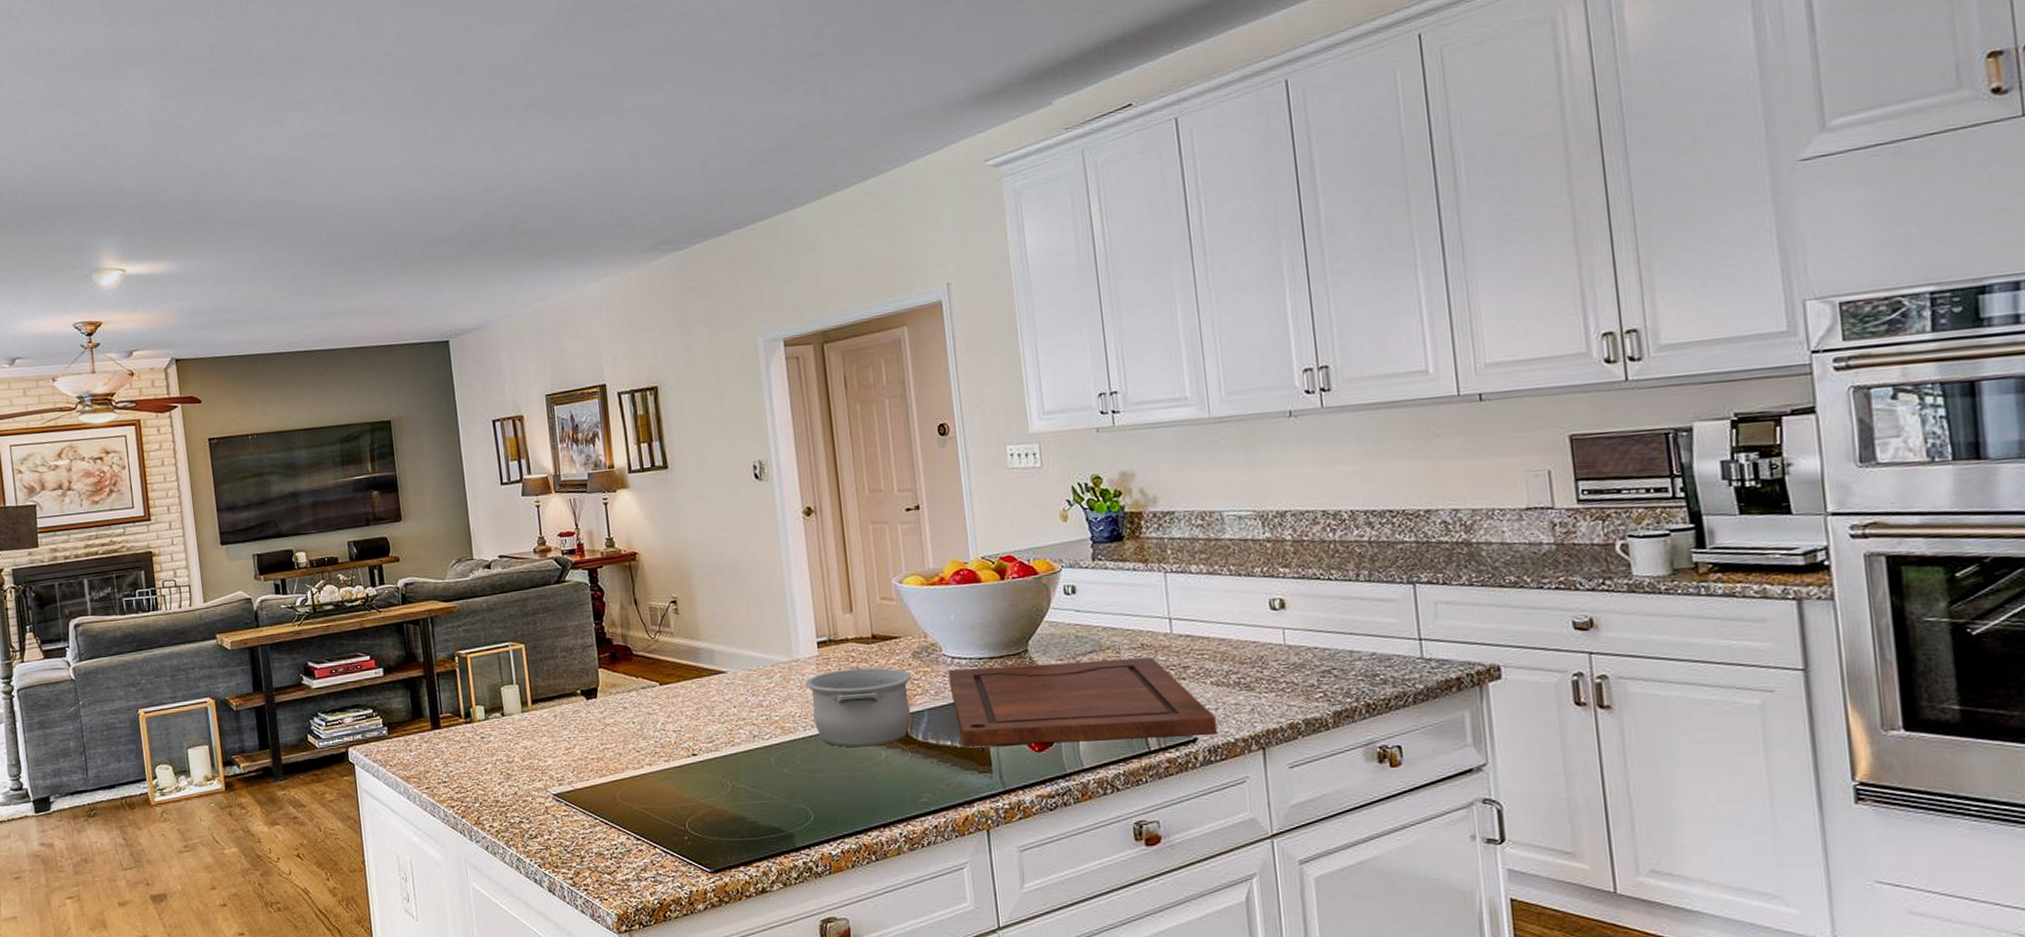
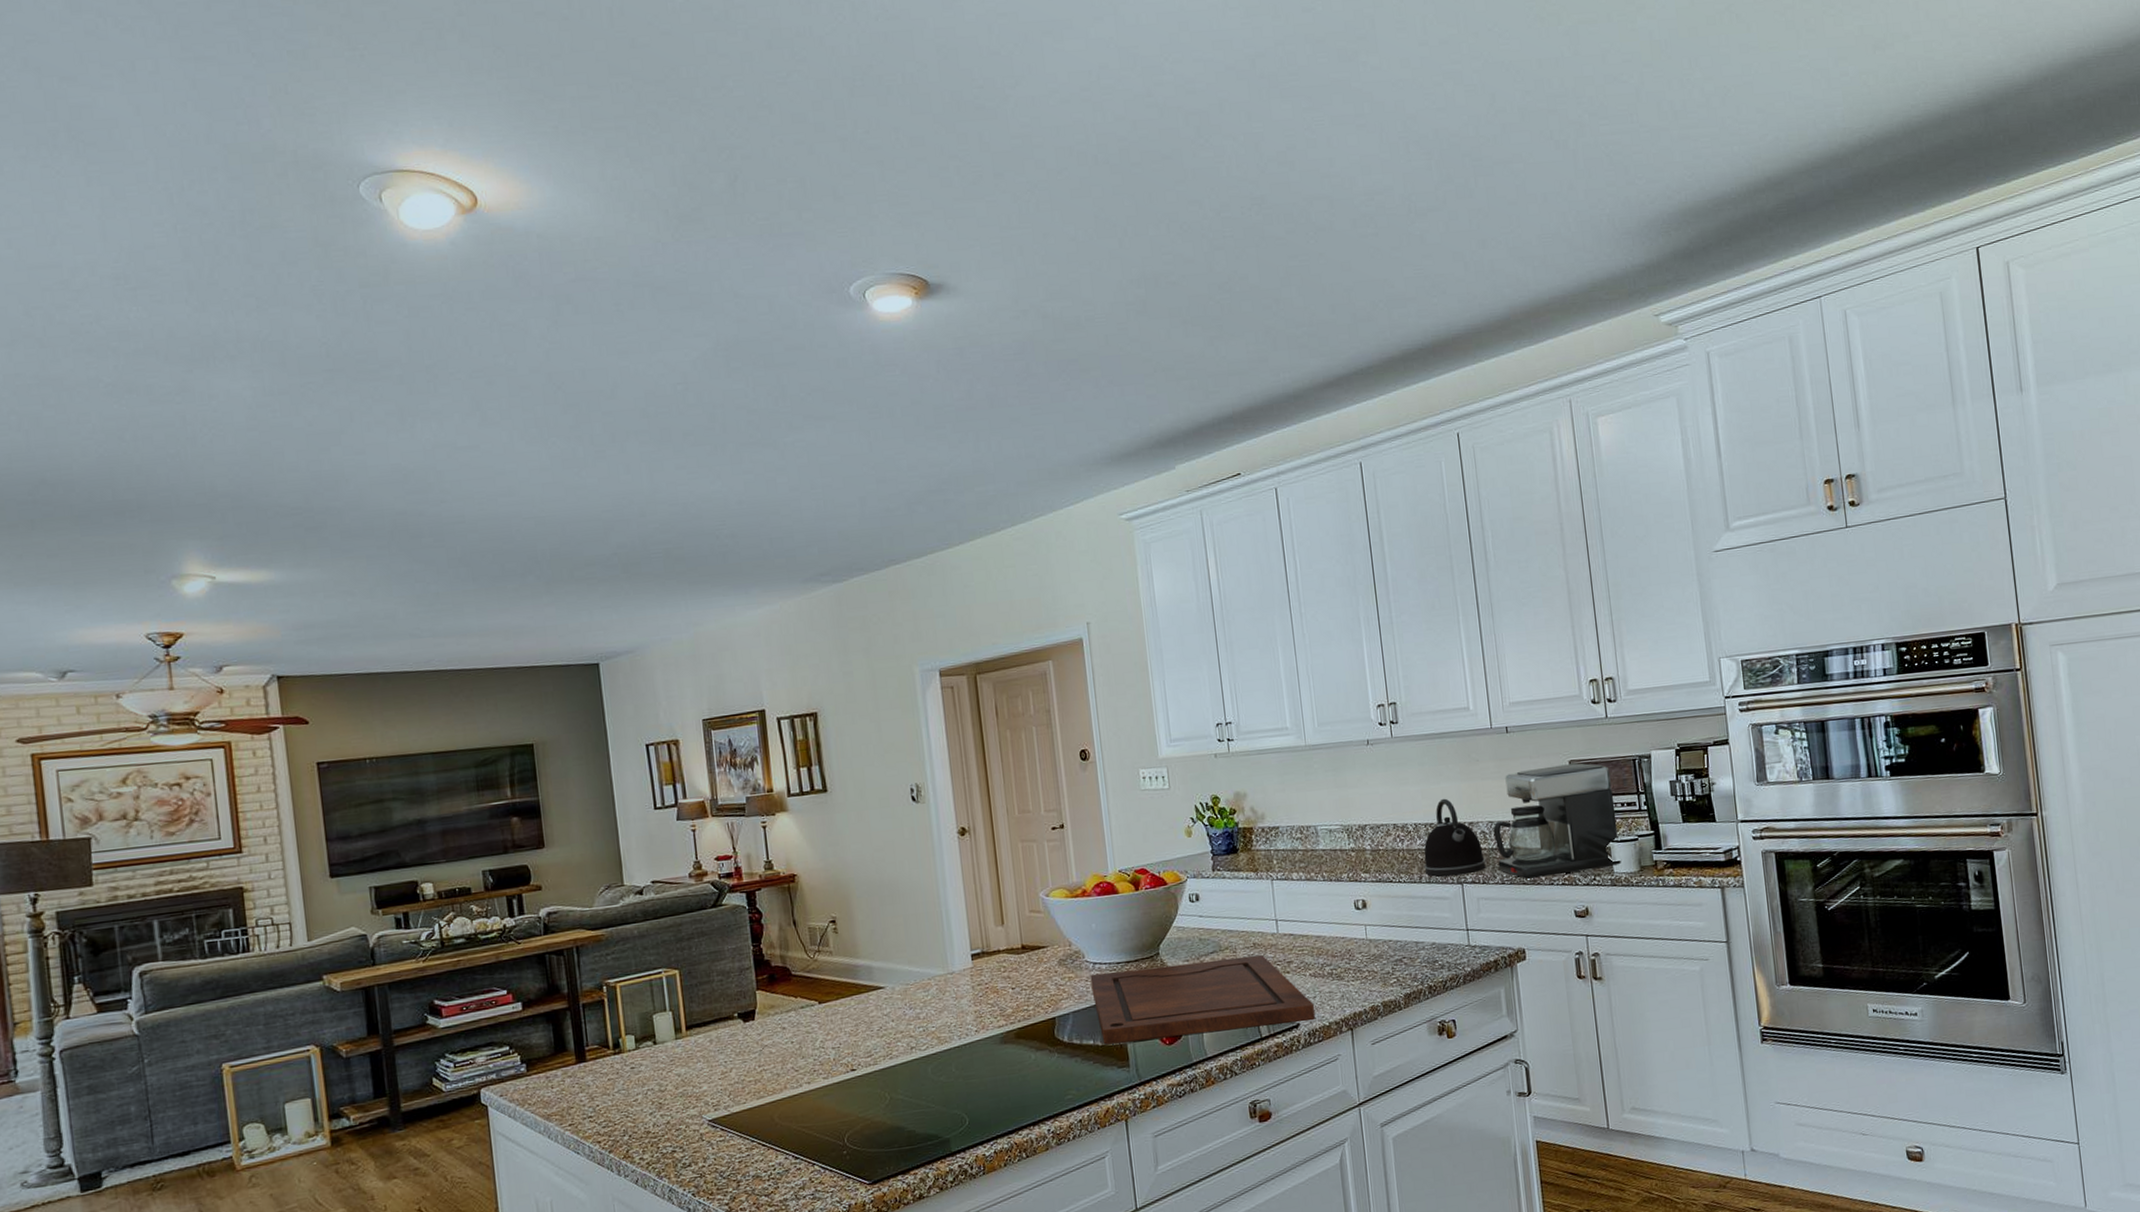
cooking pot: present [804,667,912,748] -> none [959,975,1058,1053]
kettle: none [1362,480,1448,575] -> present [1423,798,1486,877]
coffee maker: none [1458,438,1644,581] -> present [1493,763,1621,880]

